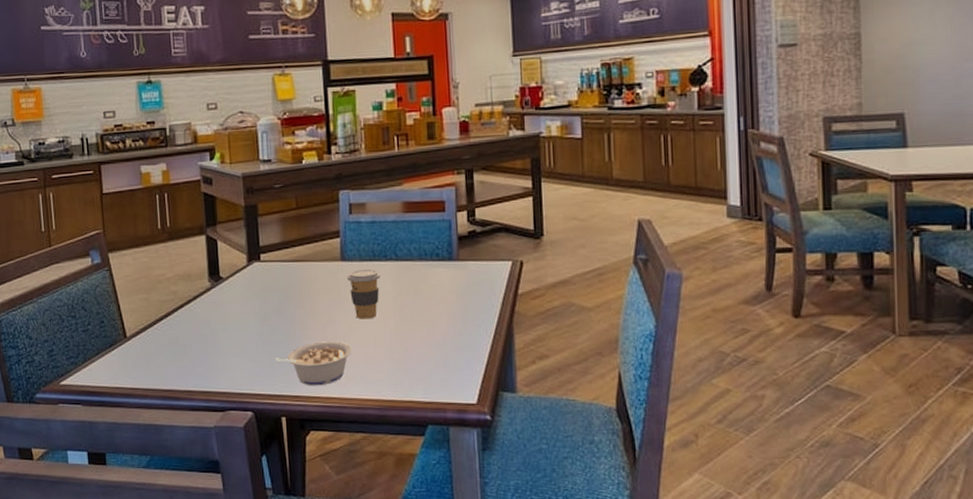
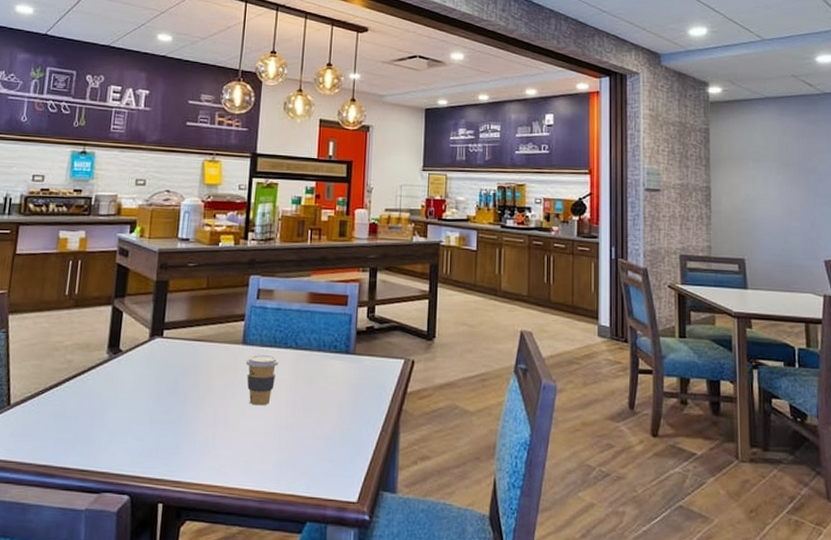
legume: present [275,341,353,386] -> none [162,425,241,472]

